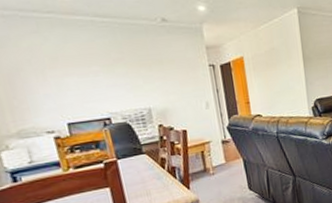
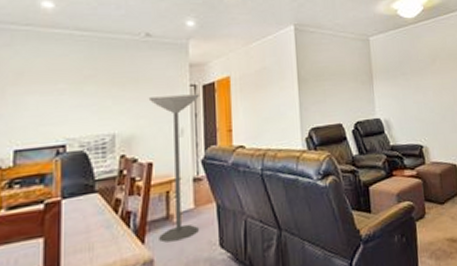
floor lamp: none [174,72,231,188] -> present [148,94,199,243]

